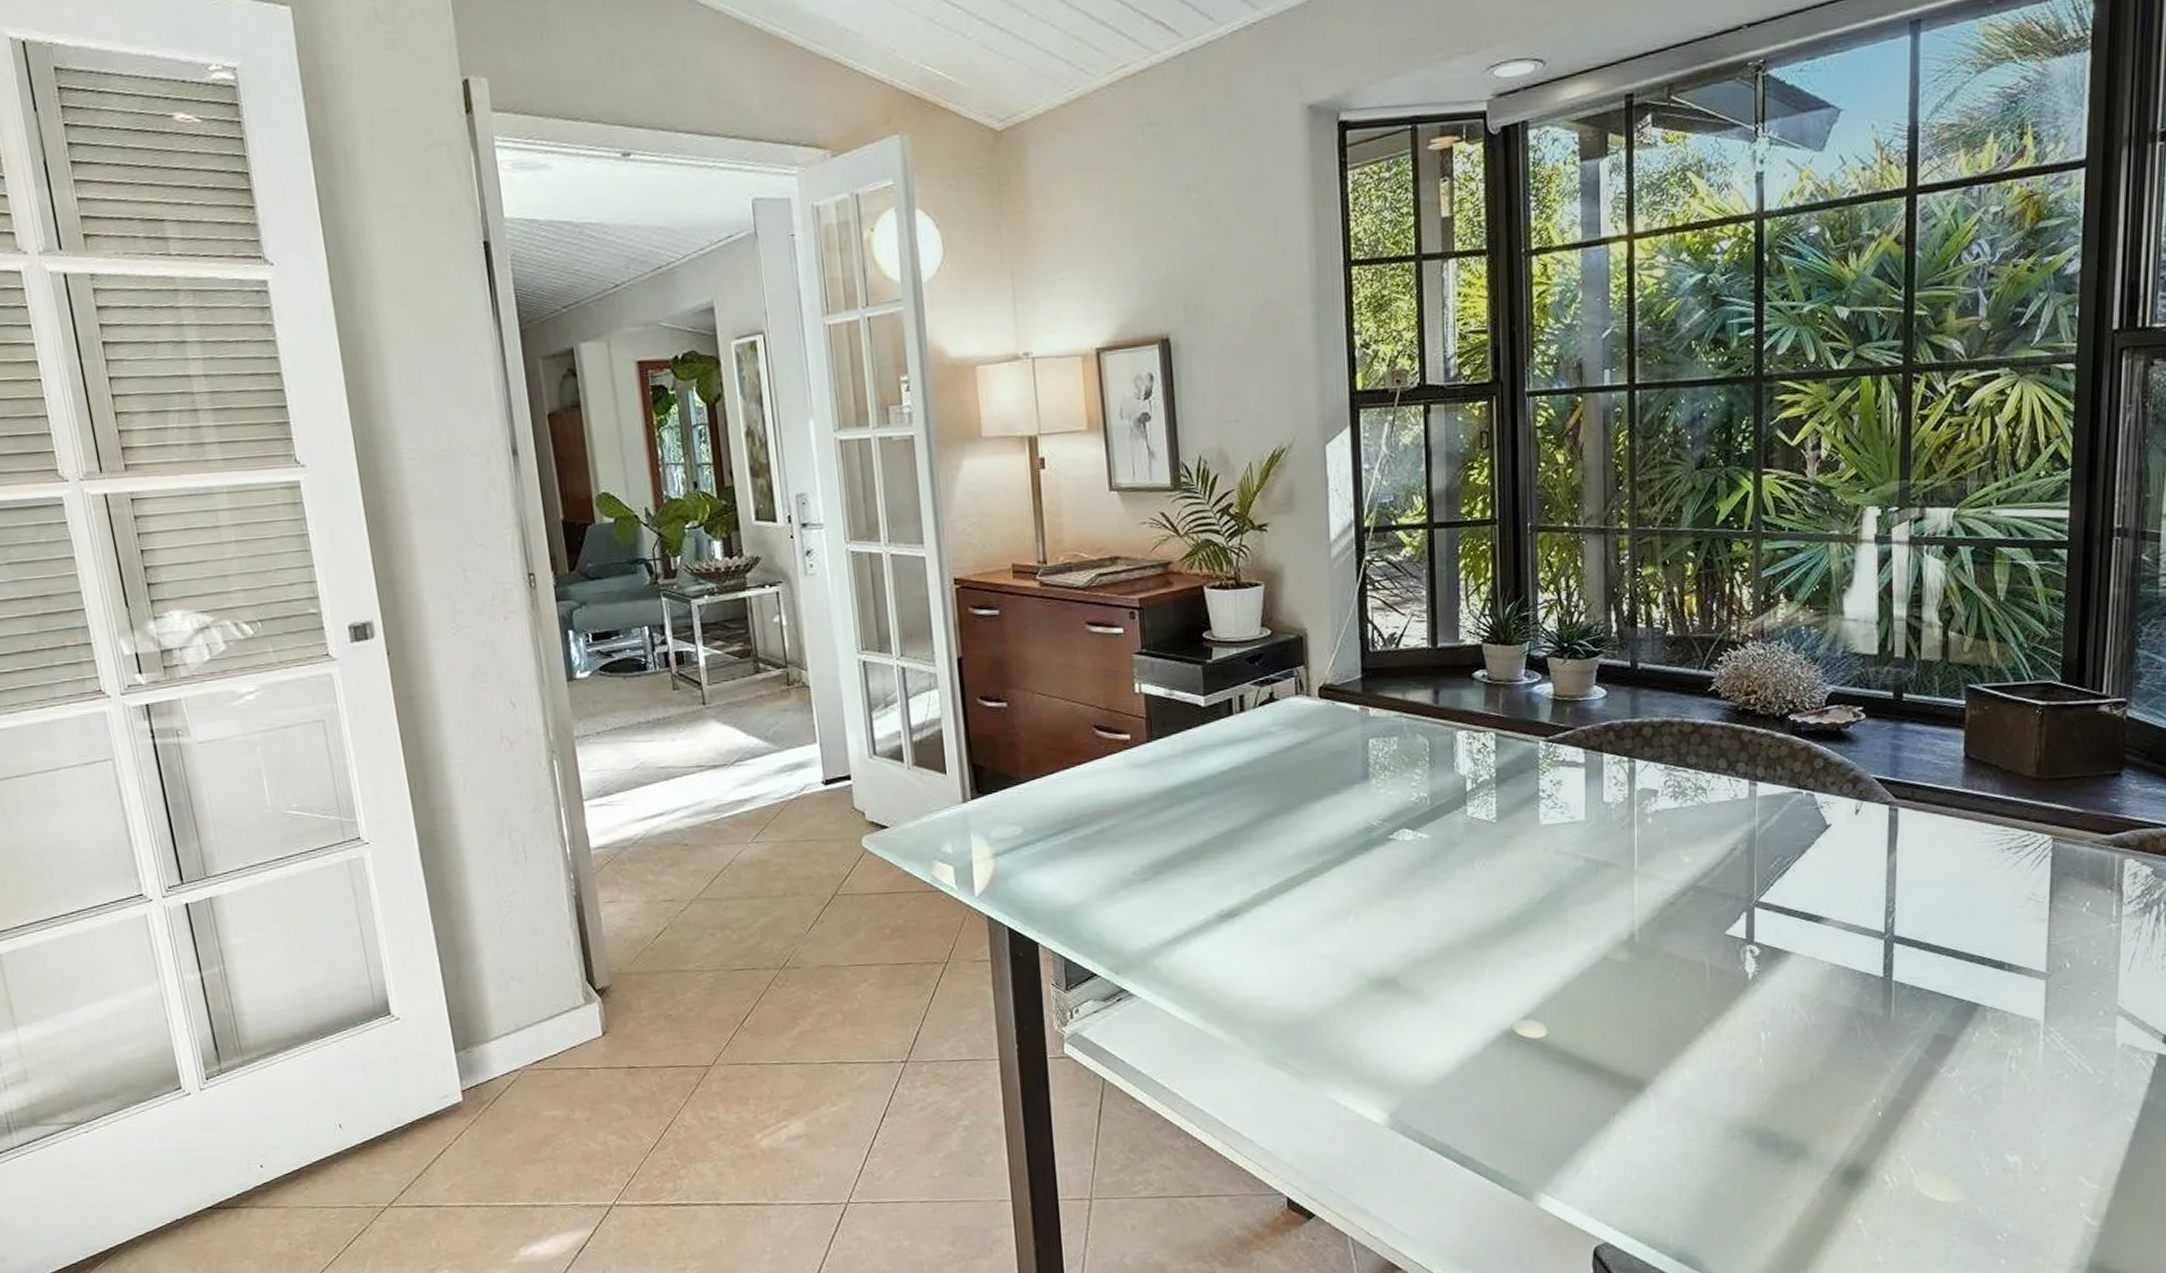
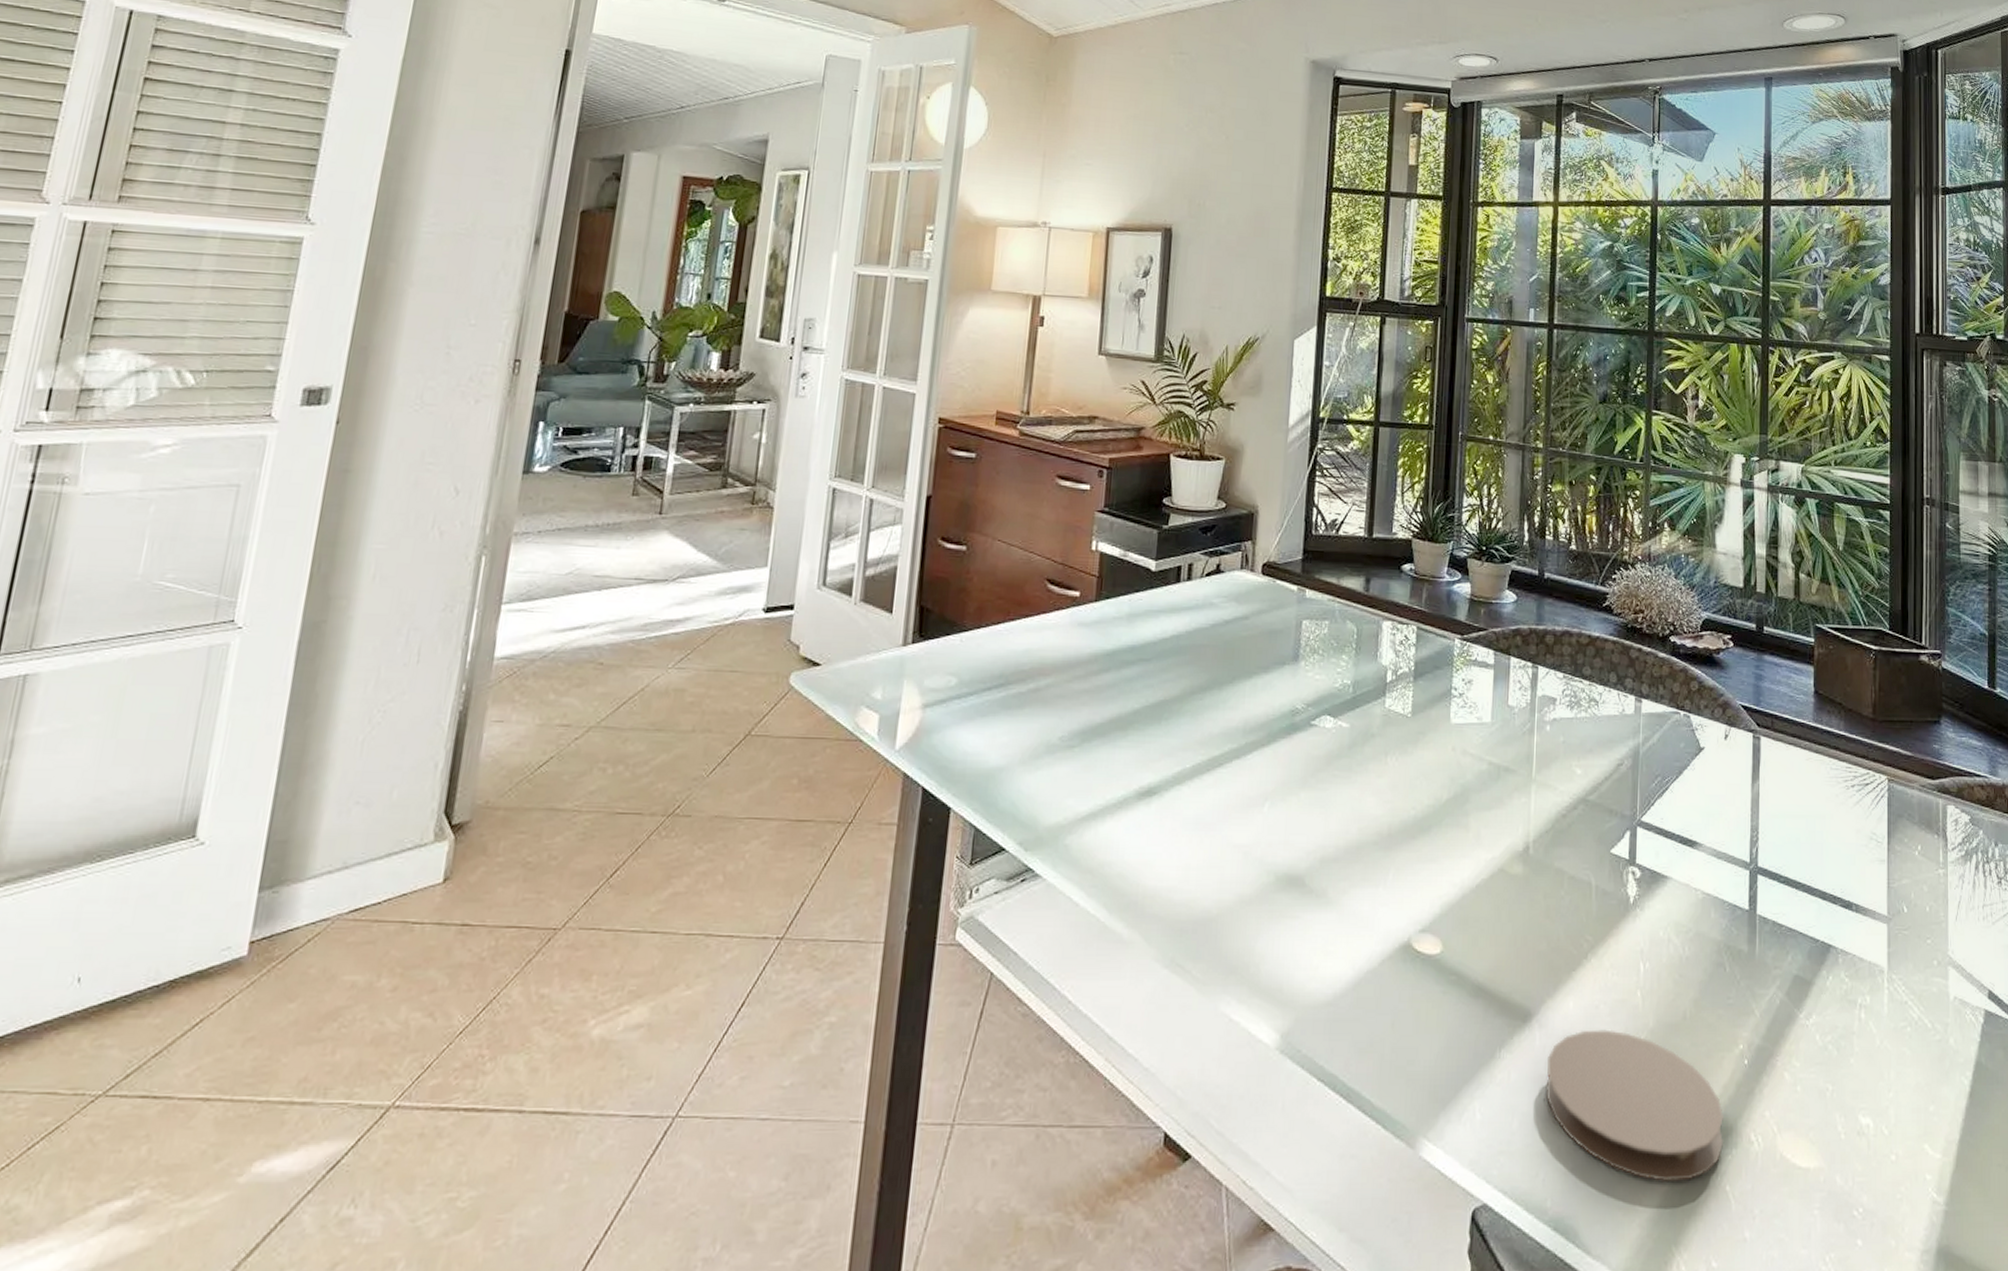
coaster: none [1663,1093,1856,1219] -> present [1545,1029,1724,1183]

